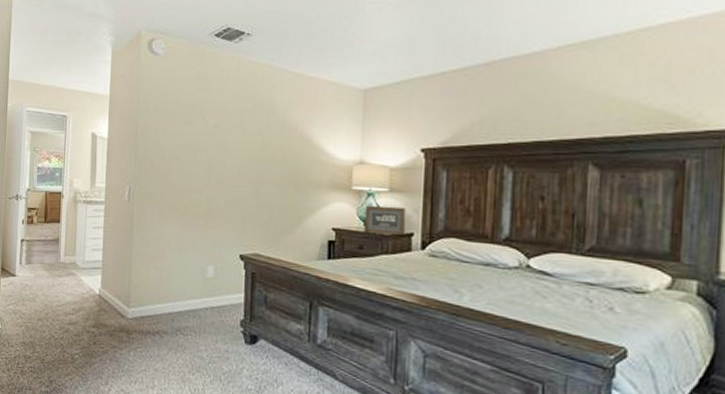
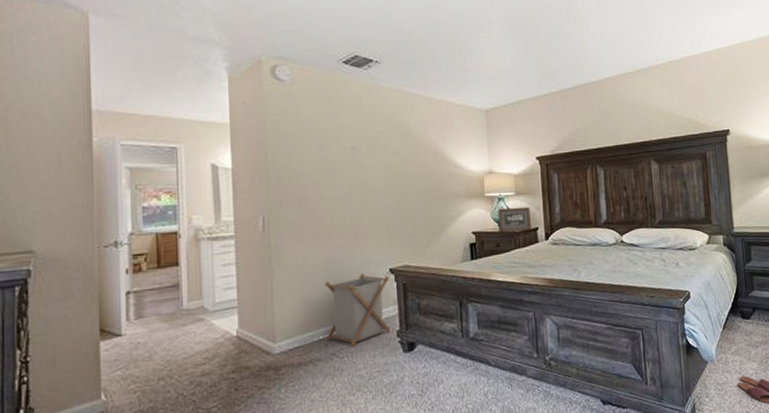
laundry basket: none [174,255,238,327] -> present [324,273,390,346]

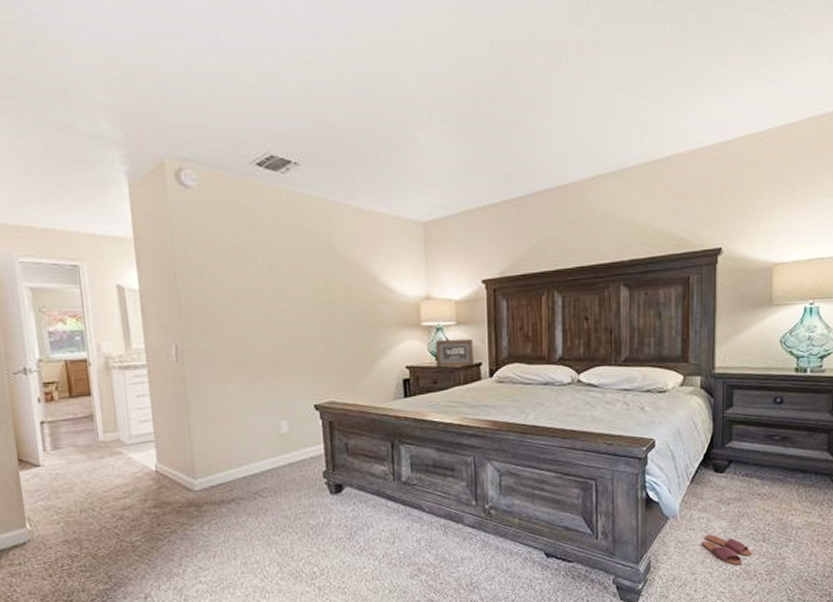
laundry basket: present [324,273,390,346] -> none [244,409,316,486]

